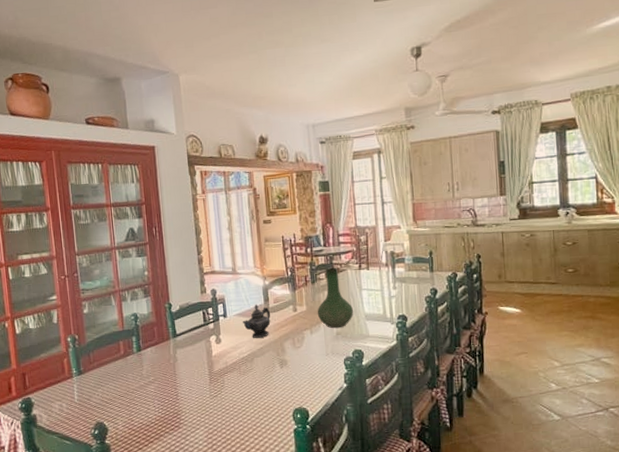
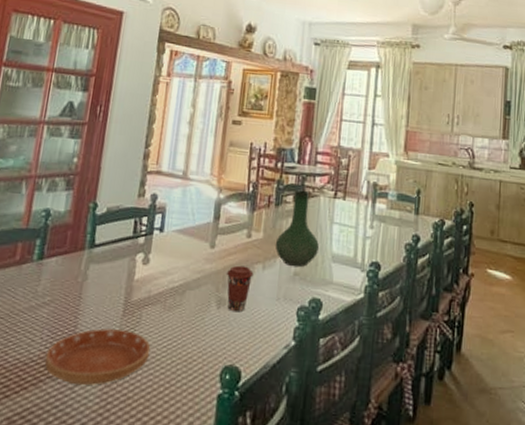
saucer: none [160,393,237,435] -> present [44,328,151,385]
teapot: present [243,304,271,339] -> none [182,220,218,266]
coffee cup: none [283,333,304,369] -> present [227,265,254,312]

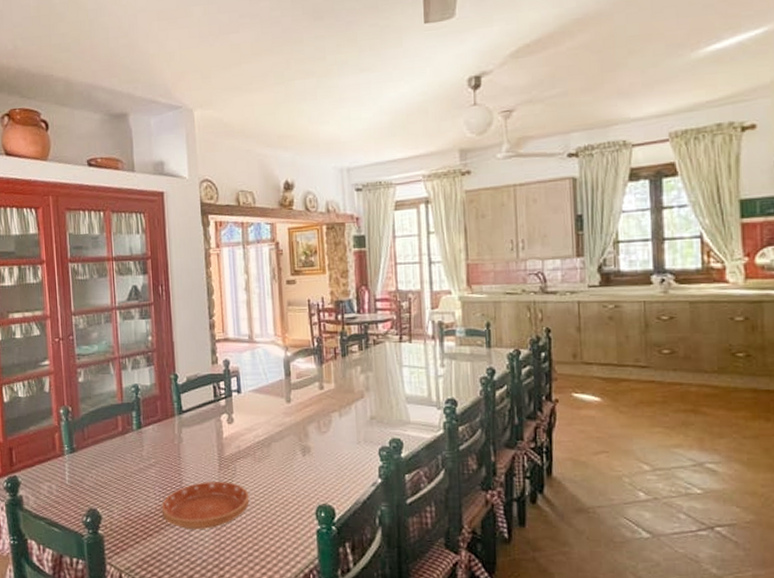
coffee cup: present [227,265,254,312] -> none [306,415,332,458]
vase: present [275,189,319,268] -> none [347,338,391,412]

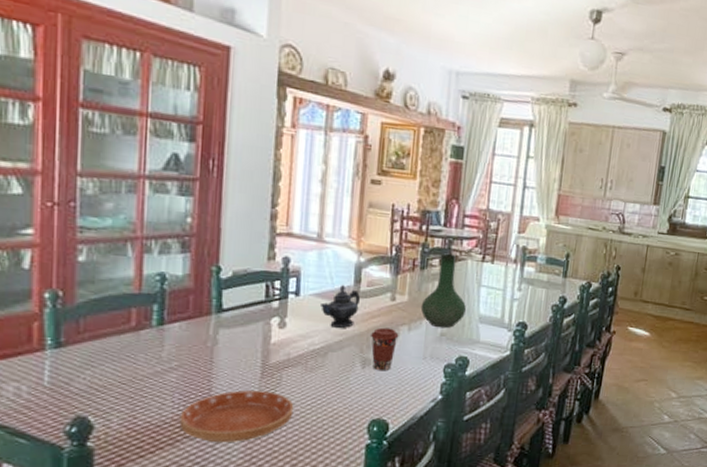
teapot: none [259,378,292,420] -> present [321,284,360,329]
coffee cup: none [306,415,332,458] -> present [371,327,399,371]
vase: none [347,338,391,412] -> present [420,253,466,329]

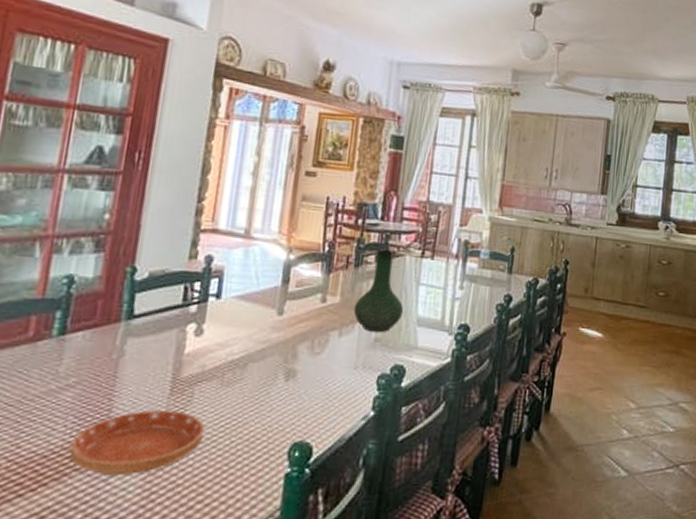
teapot: present [321,284,360,329] -> none [243,284,288,336]
coffee cup: present [371,327,399,371] -> none [297,333,329,384]

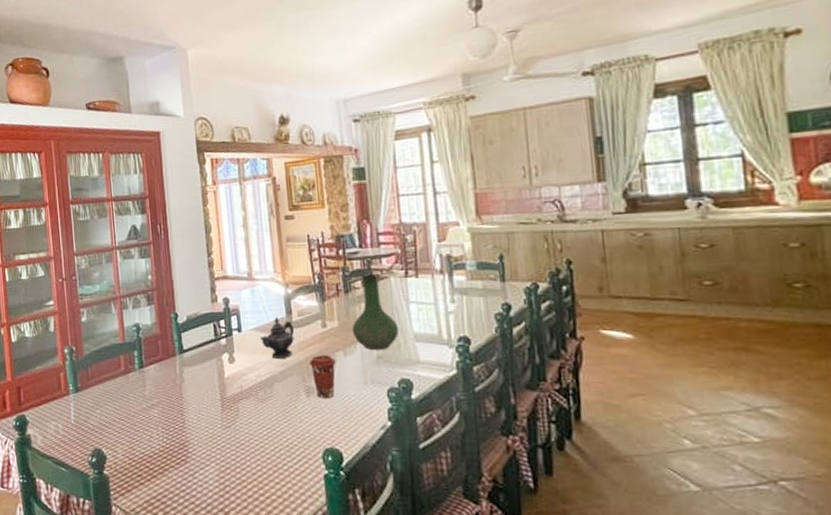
saucer: present [69,410,205,475] -> none [164,423,254,472]
teapot: none [243,284,288,336] -> present [261,316,294,360]
coffee cup: none [297,333,329,384] -> present [310,355,336,399]

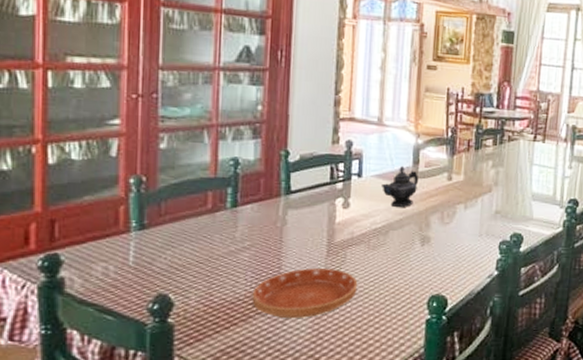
saucer: none [164,423,254,472] -> present [252,268,358,318]
coffee cup: present [310,355,336,399] -> none [429,206,456,248]
vase: present [351,273,399,351] -> none [476,133,519,206]

